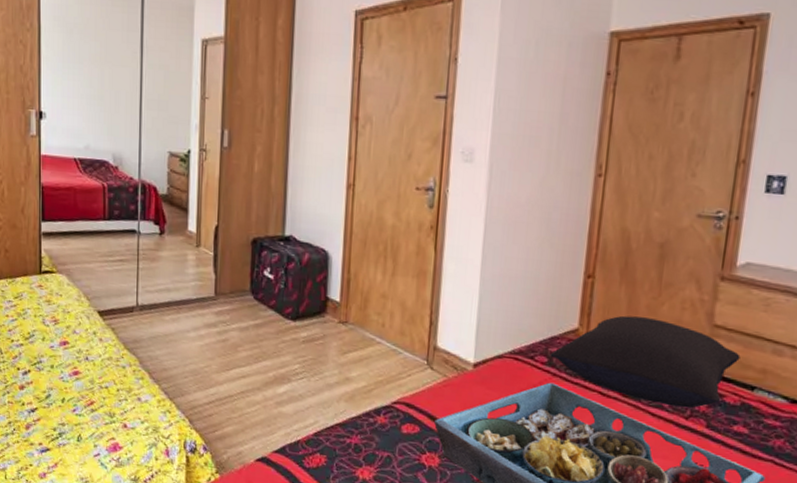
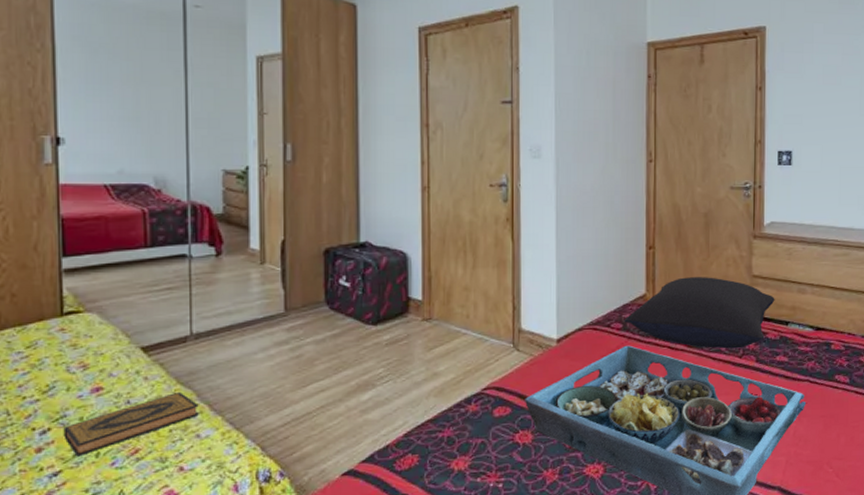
hardback book: none [39,356,141,399] -> present [63,391,199,457]

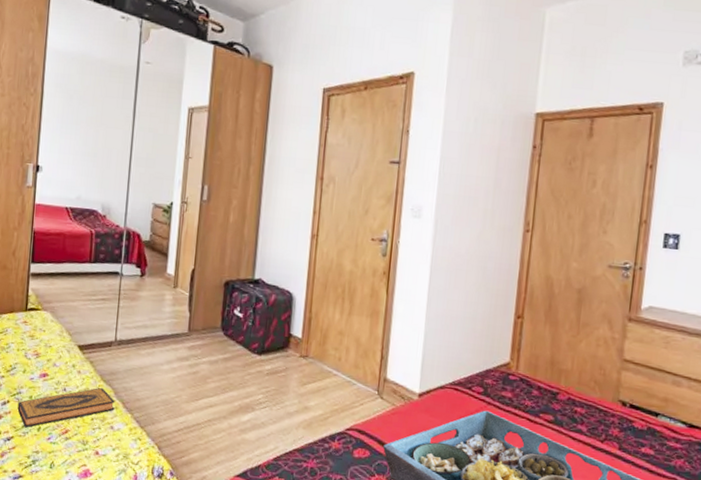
pillow: present [624,277,775,349] -> none [485,351,646,433]

